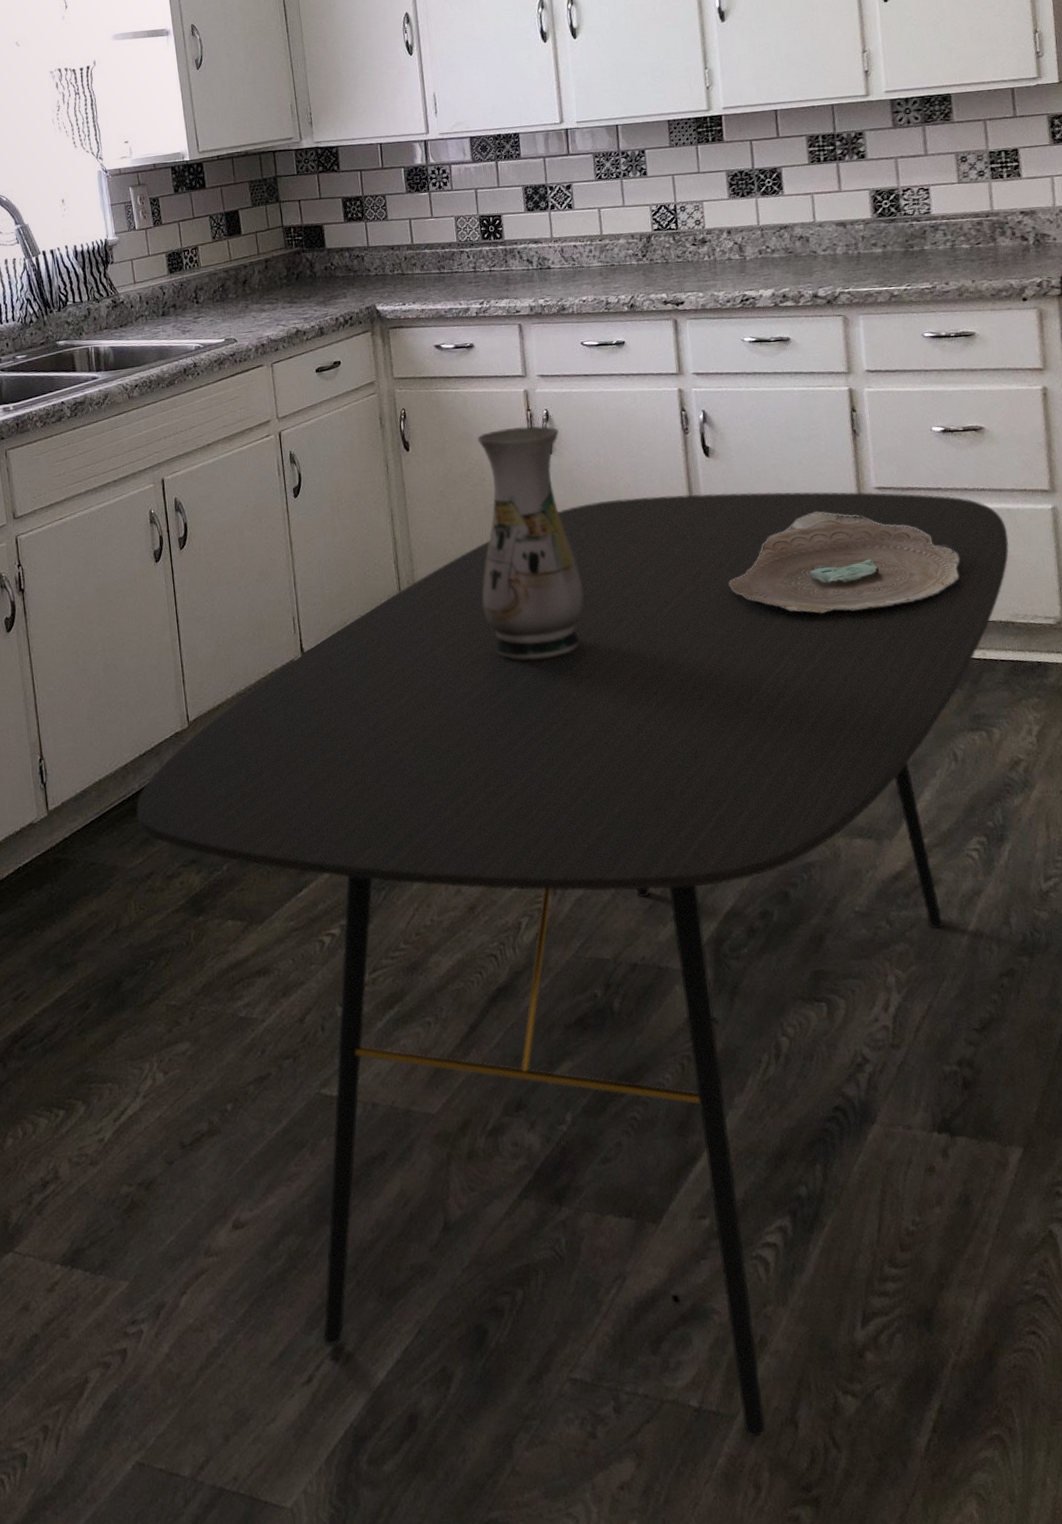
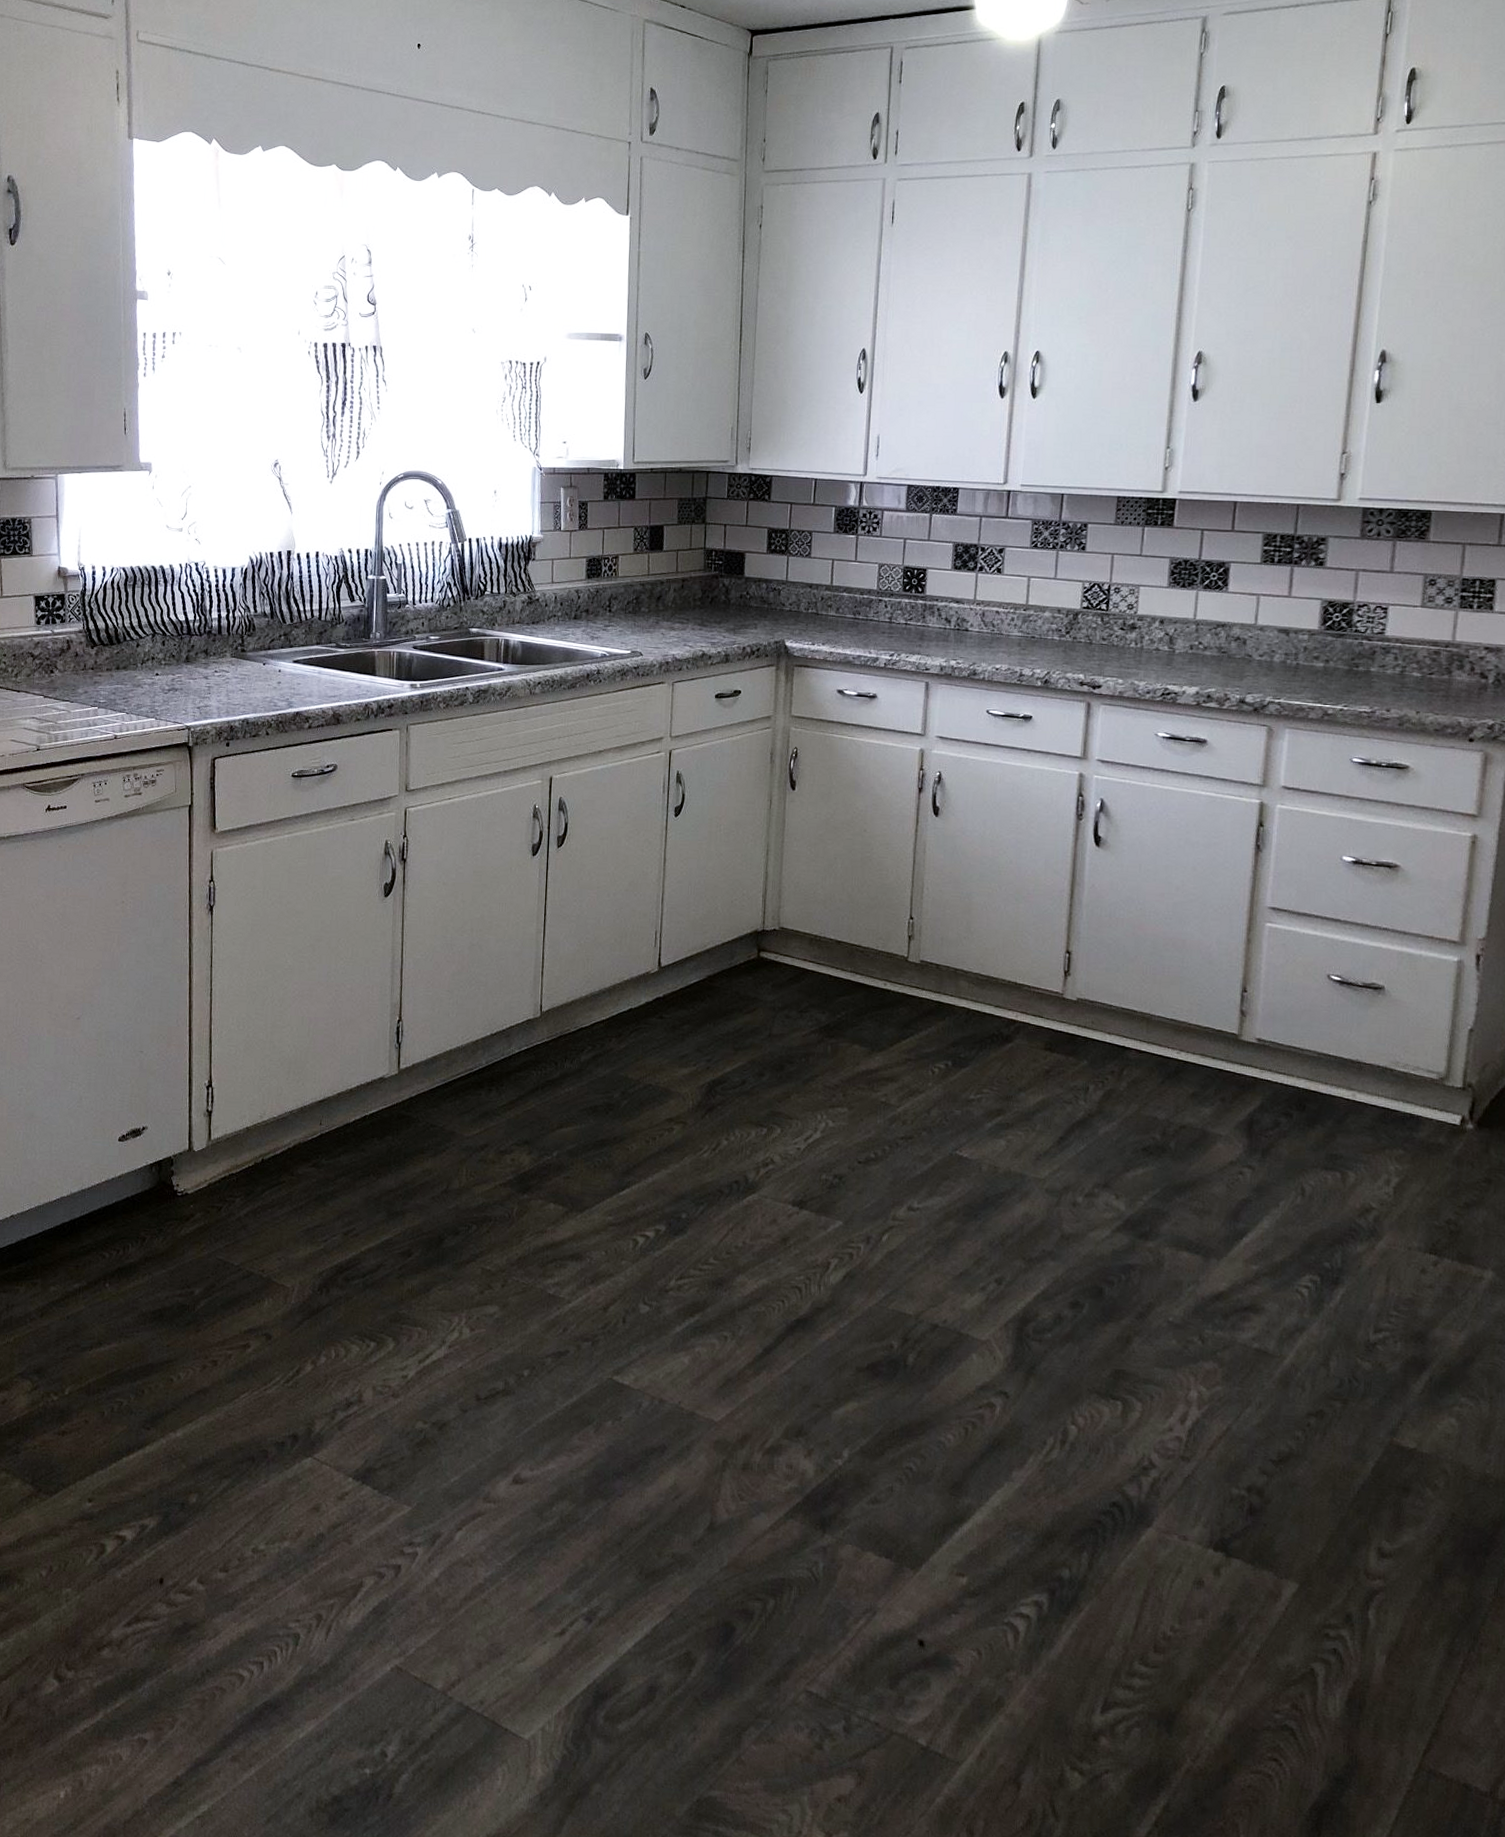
dining table: present [136,491,1010,1437] -> none [480,872,1404,1787]
vase: present [477,426,584,660] -> none [843,783,948,1016]
decorative bowl: present [730,512,959,613] -> none [1098,922,1345,1028]

